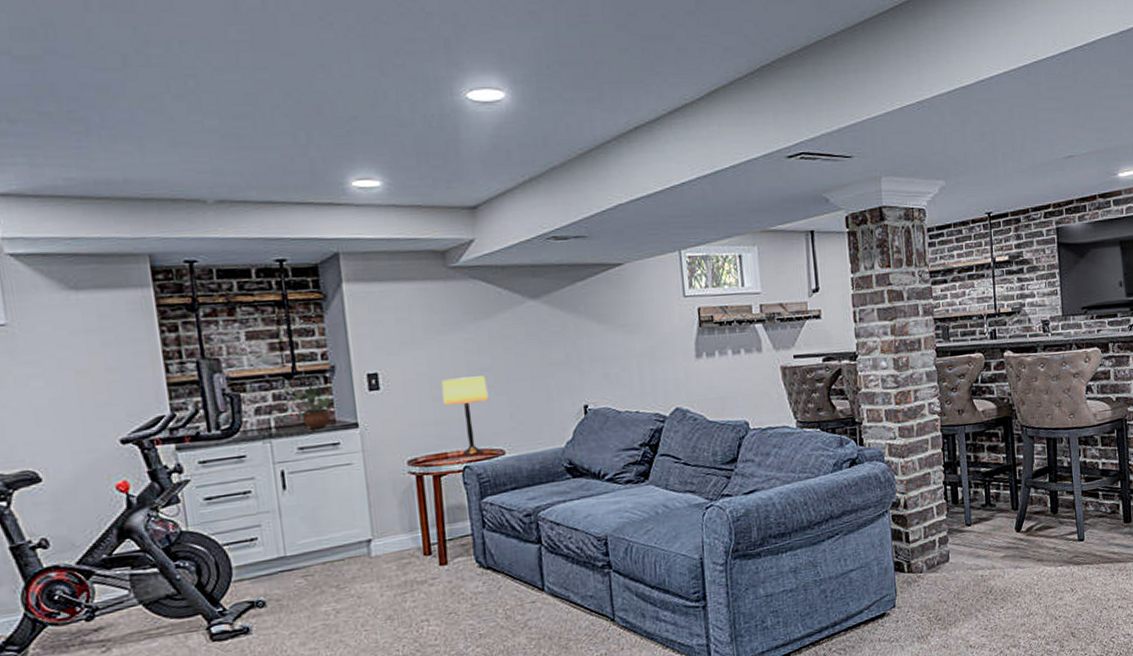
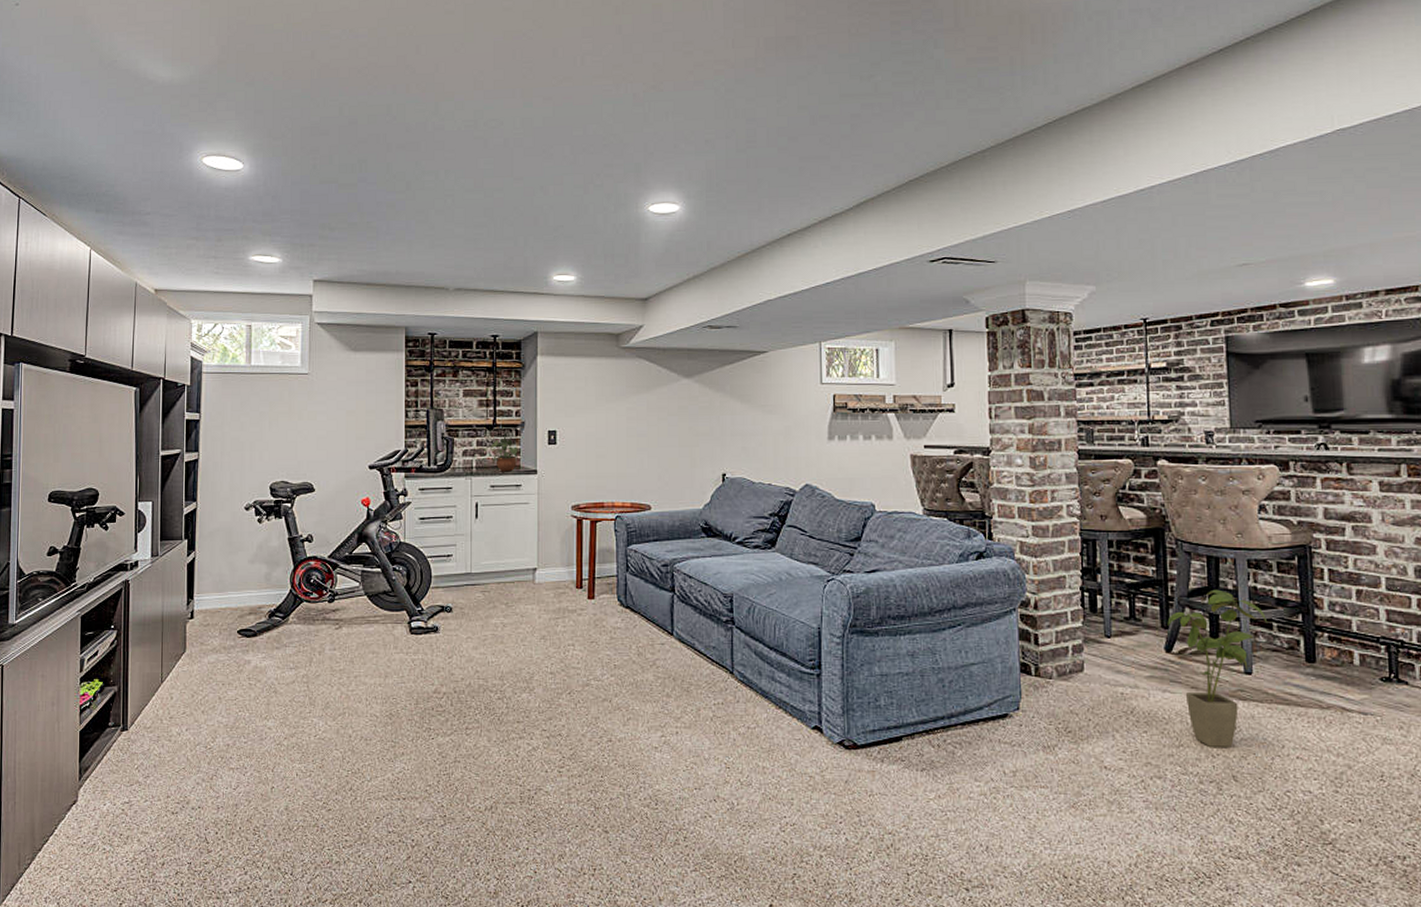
table lamp: present [441,375,489,457] -> none [605,439,642,508]
house plant: none [1016,467,1095,611] -> present [1167,589,1268,747]

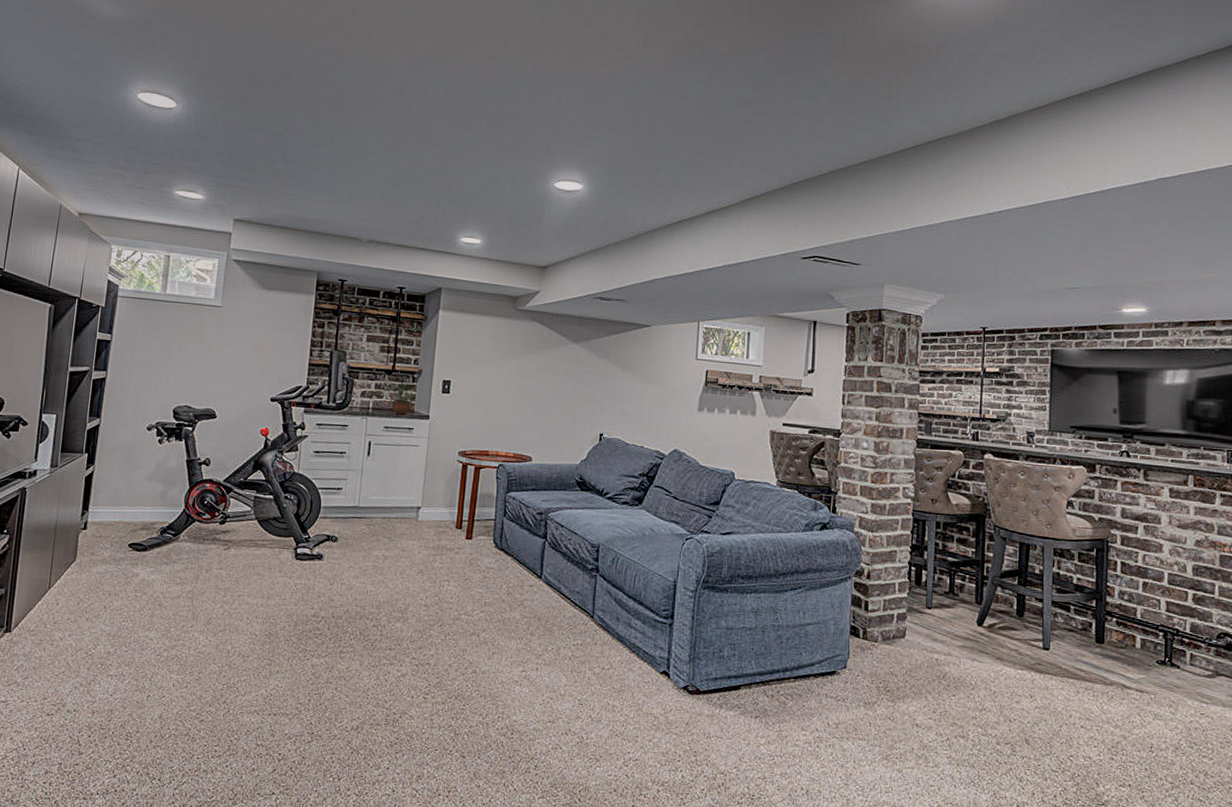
house plant: present [1167,589,1268,747] -> none [981,572,1067,714]

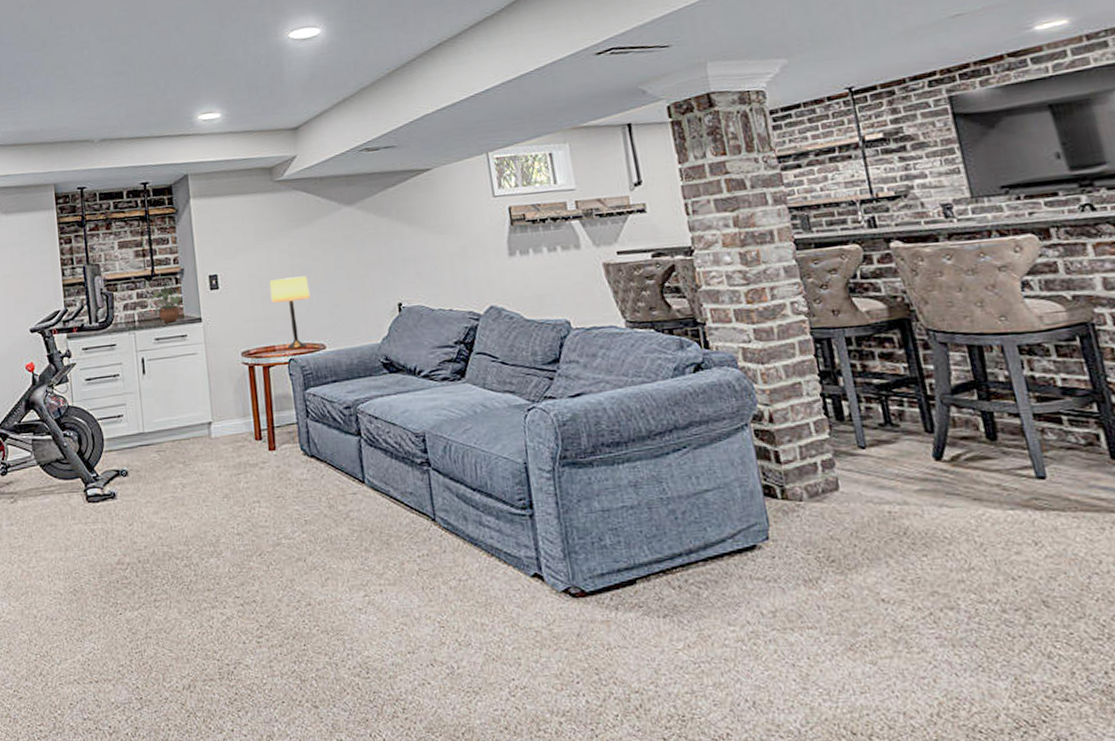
table lamp: none [493,394,528,458] -> present [270,276,311,350]

